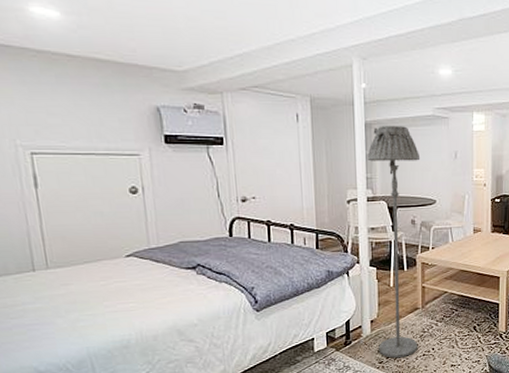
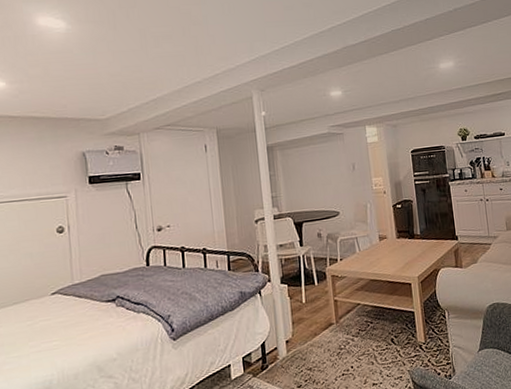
floor lamp: present [367,125,421,359] -> none [271,145,336,381]

